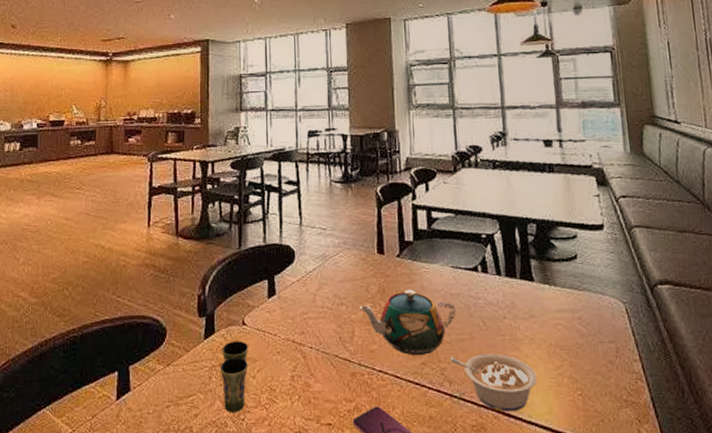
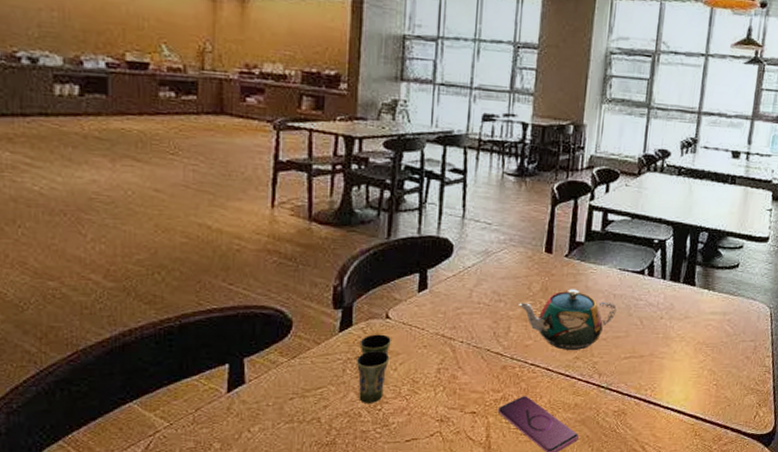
legume: present [449,353,537,412] -> none [603,349,681,399]

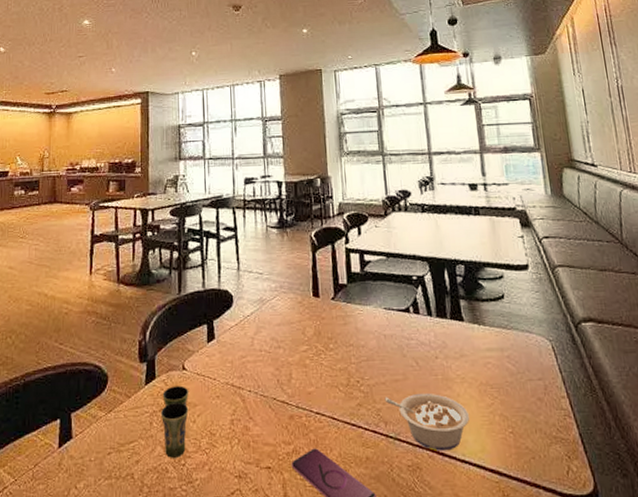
teapot: present [518,289,617,350] -> none [296,331,390,396]
legume: none [603,349,681,399] -> present [384,393,469,451]

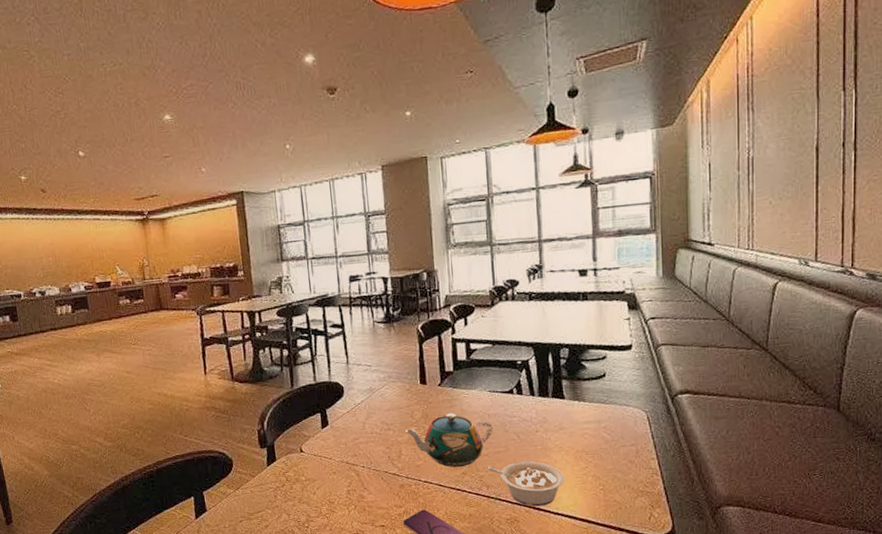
cup: present [160,385,189,458] -> none [283,465,309,522]
teapot: none [296,331,390,396] -> present [405,413,493,467]

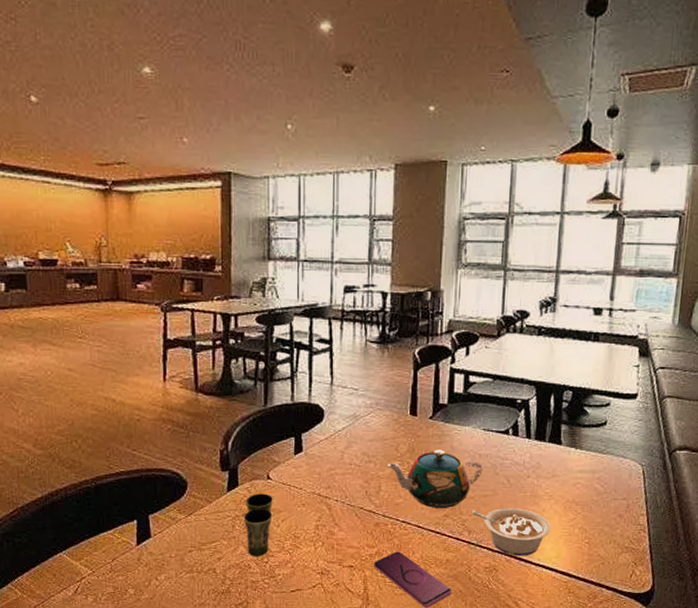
cup: none [283,465,309,522] -> present [243,493,273,556]

